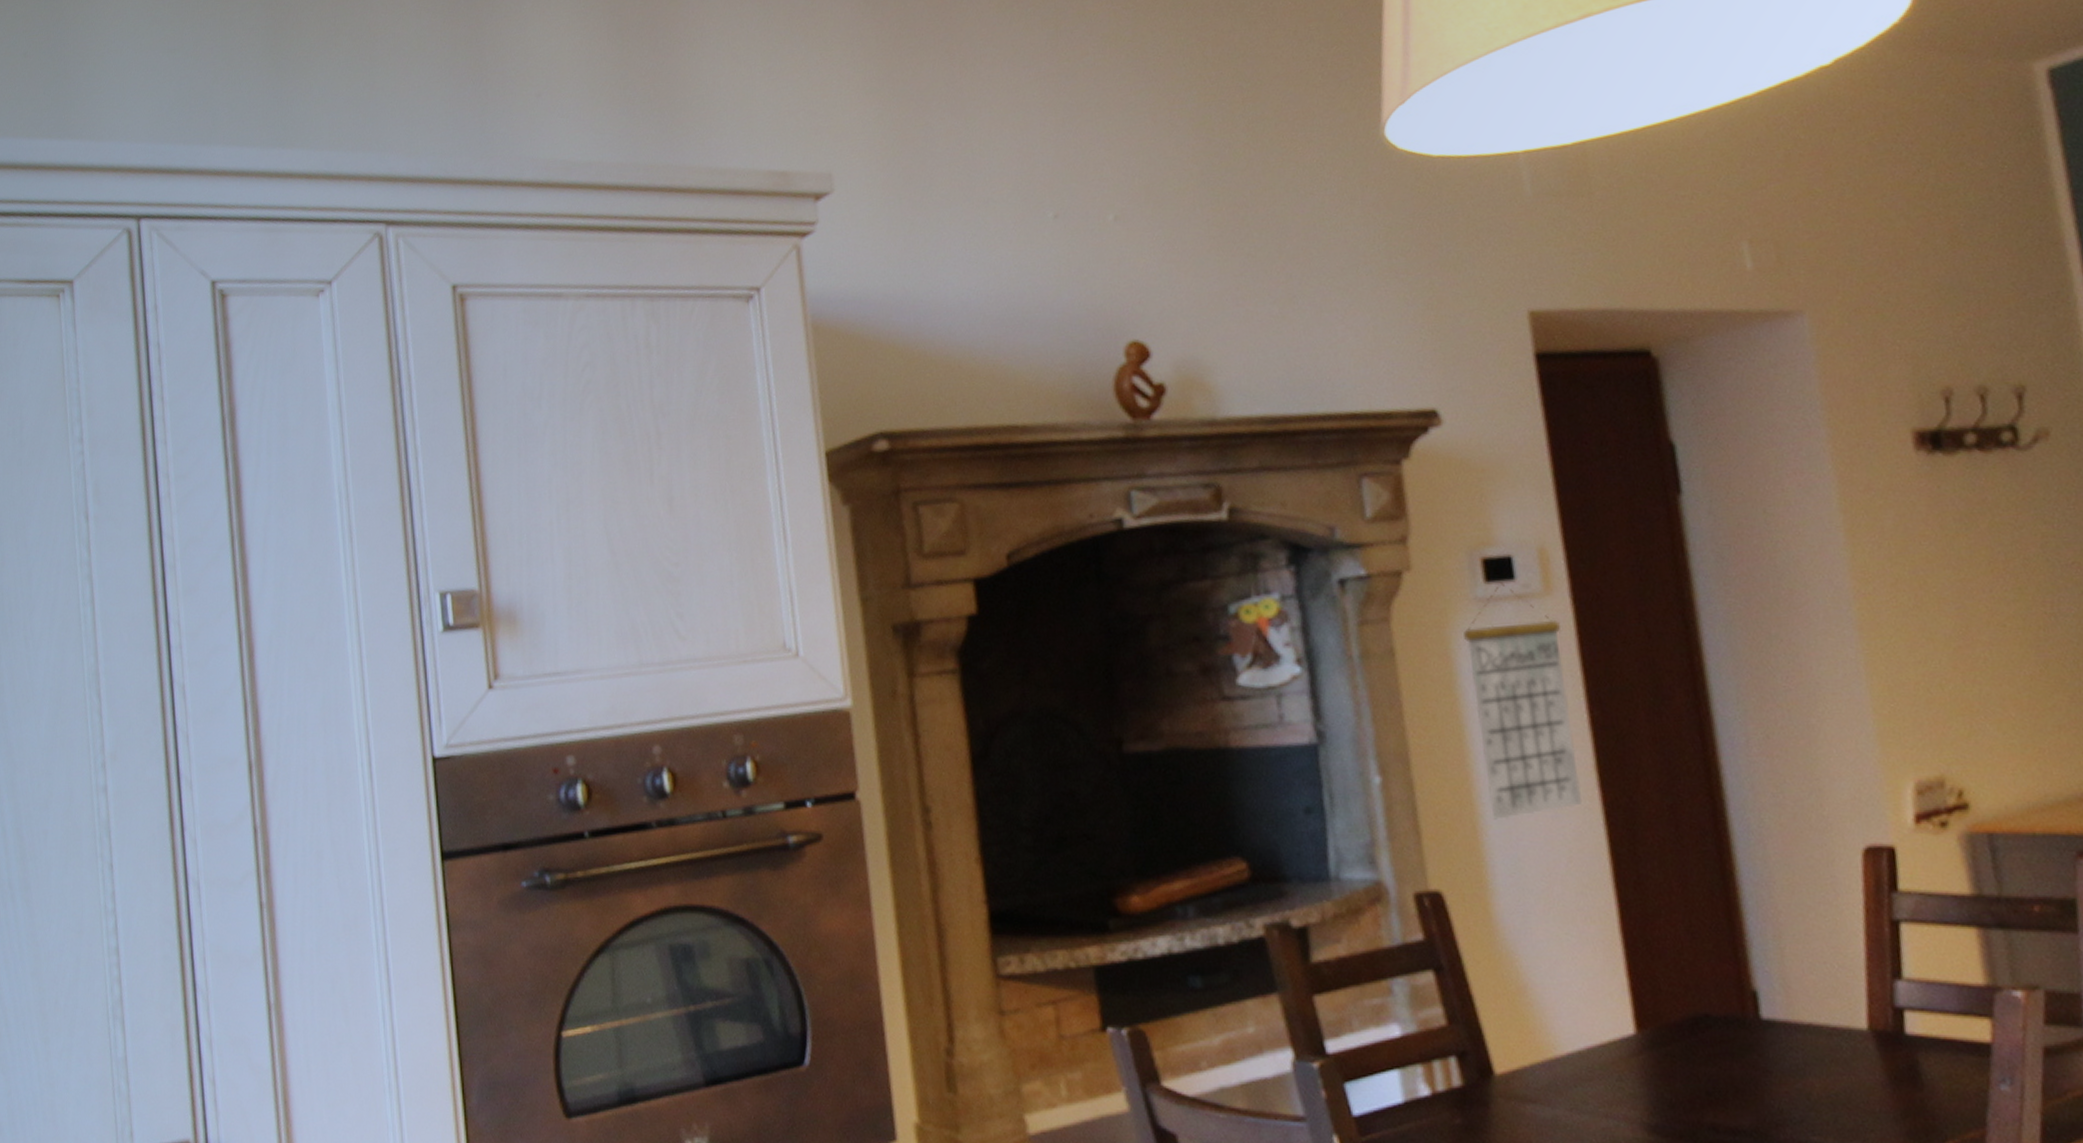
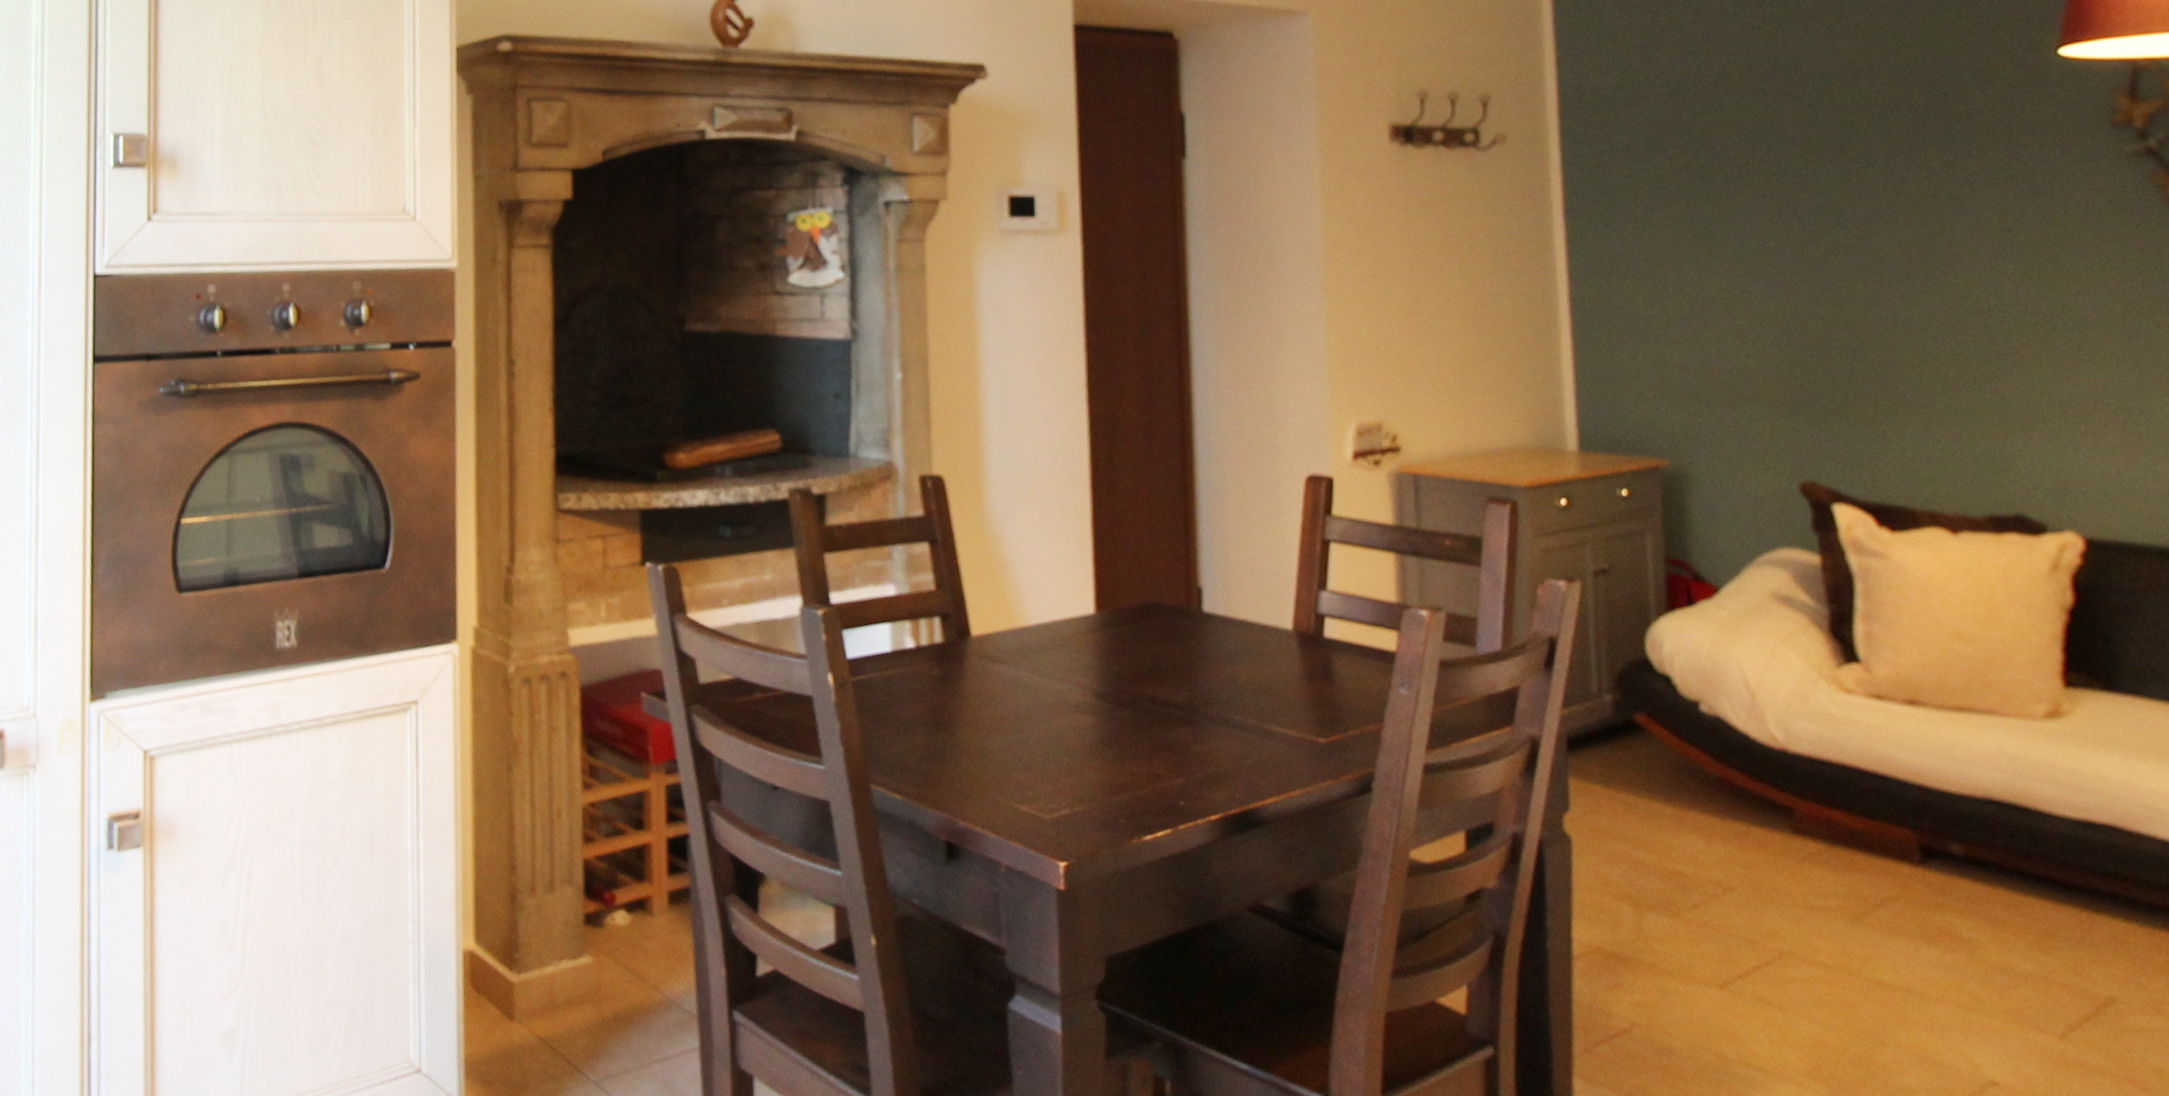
calendar: present [1463,582,1582,820] -> none [986,218,1071,421]

